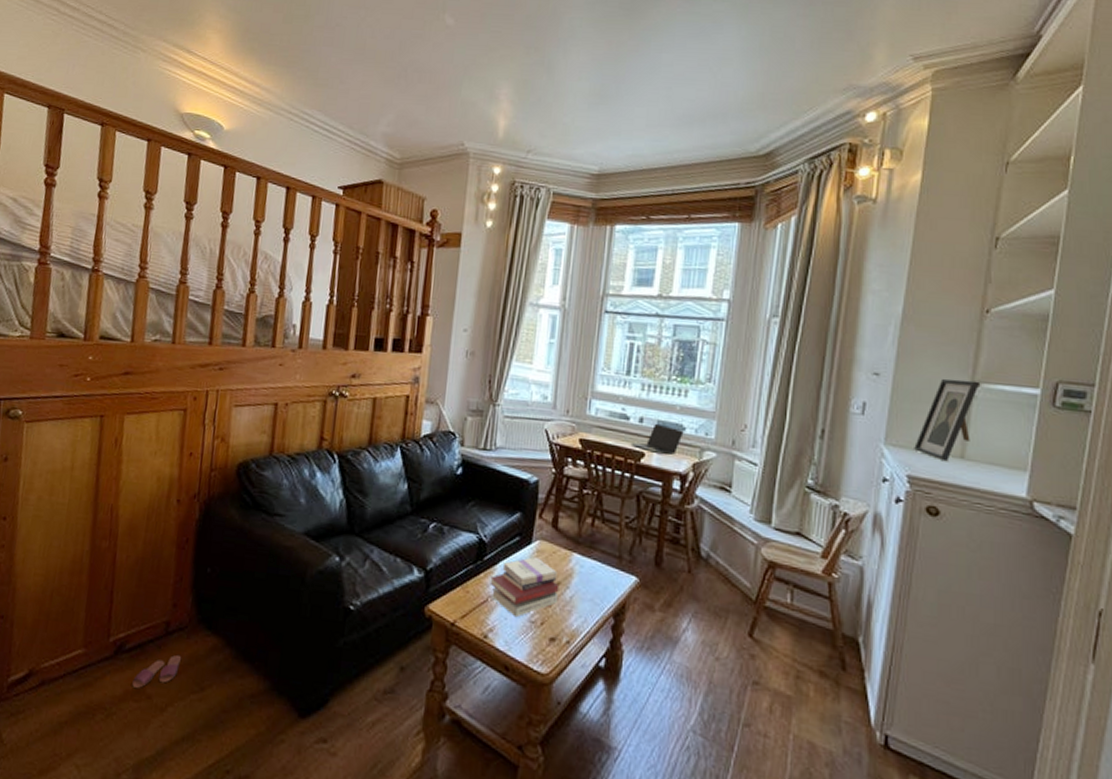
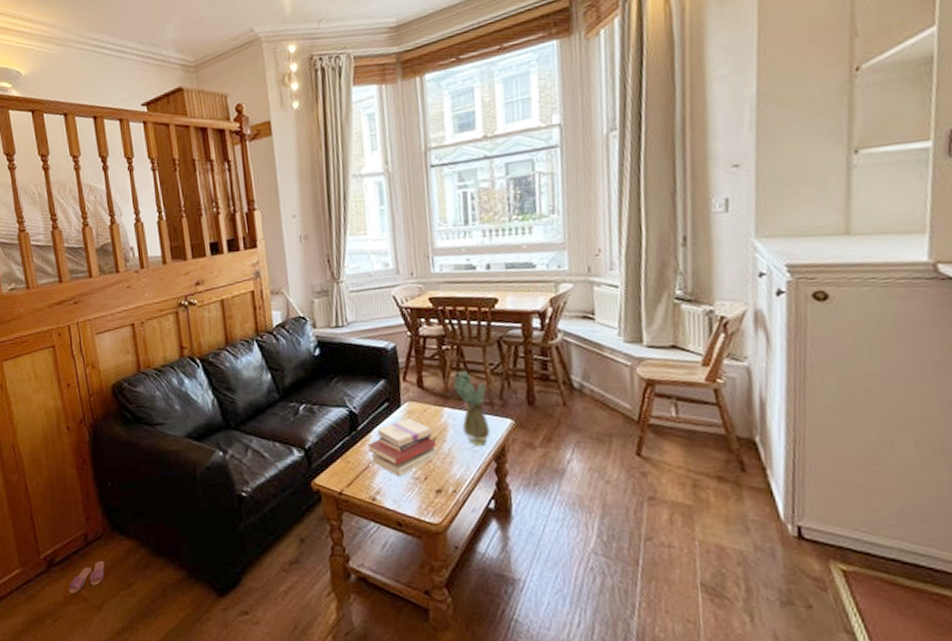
vase: none [586,517,618,599] -> present [452,369,491,446]
laptop: present [630,423,684,455] -> none [481,266,535,297]
picture frame: present [914,378,979,462] -> none [790,148,858,242]

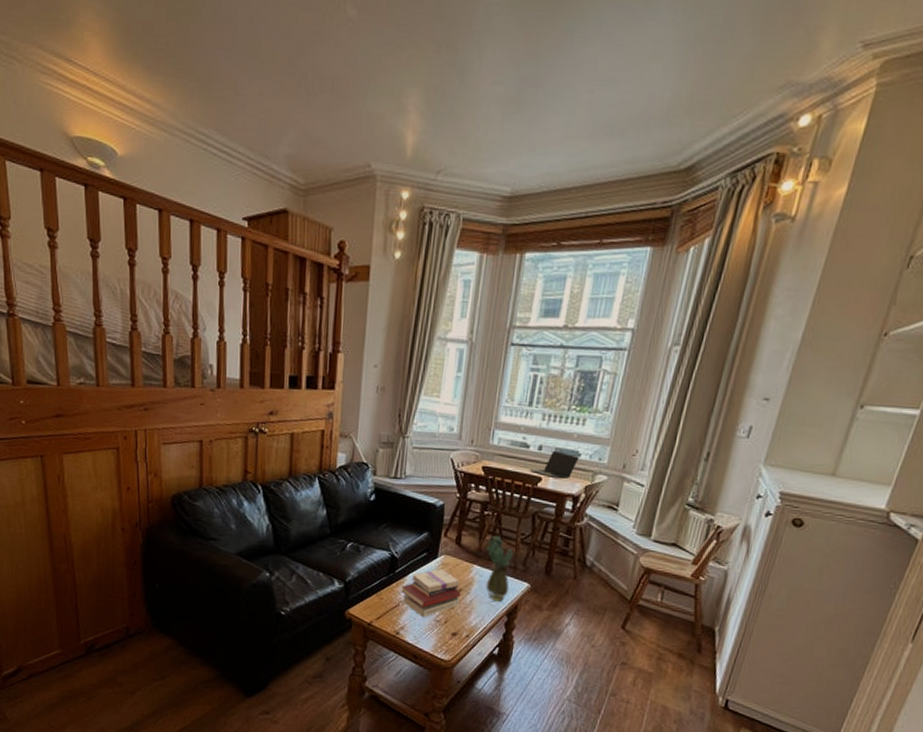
slippers: present [68,560,105,594] -> none [105,652,143,679]
laptop: none [481,266,535,297] -> present [529,450,579,479]

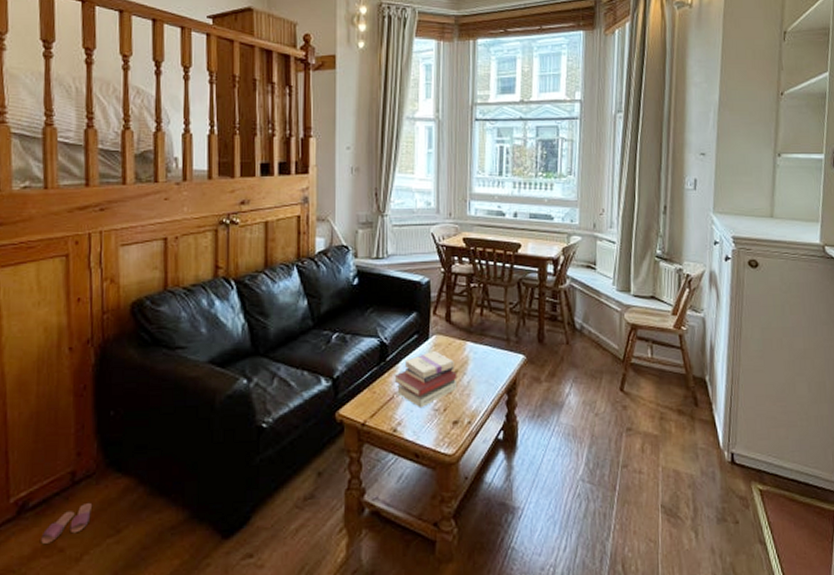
slippers: none [105,652,143,679] -> present [41,502,93,545]
vase: present [485,534,514,602] -> none [476,306,505,379]
laptop: present [529,450,579,479] -> none [508,216,553,244]

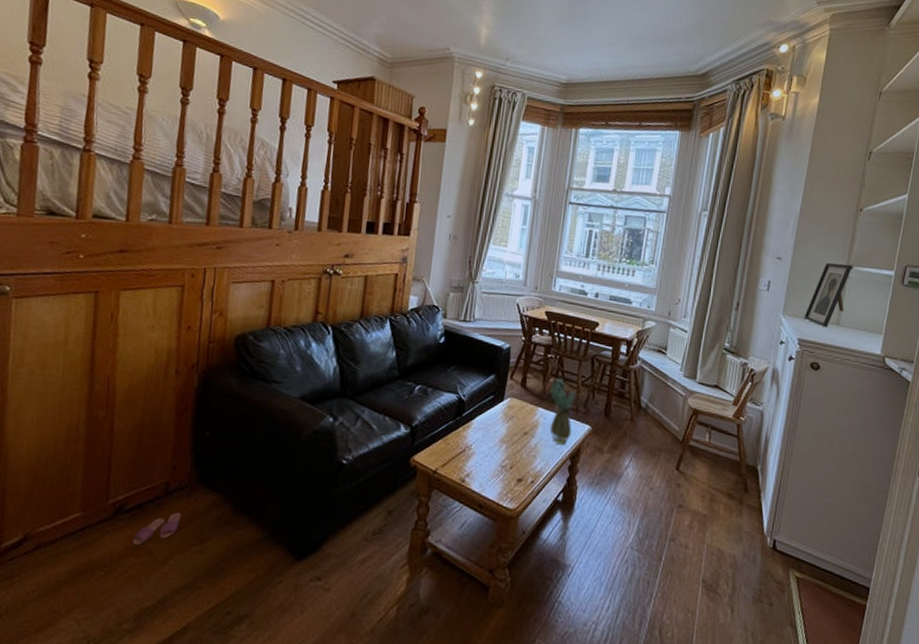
books: present [394,350,458,409] -> none [467,411,526,464]
vase: none [476,306,505,379] -> present [549,377,575,445]
picture frame: none [736,152,780,222] -> present [804,262,853,328]

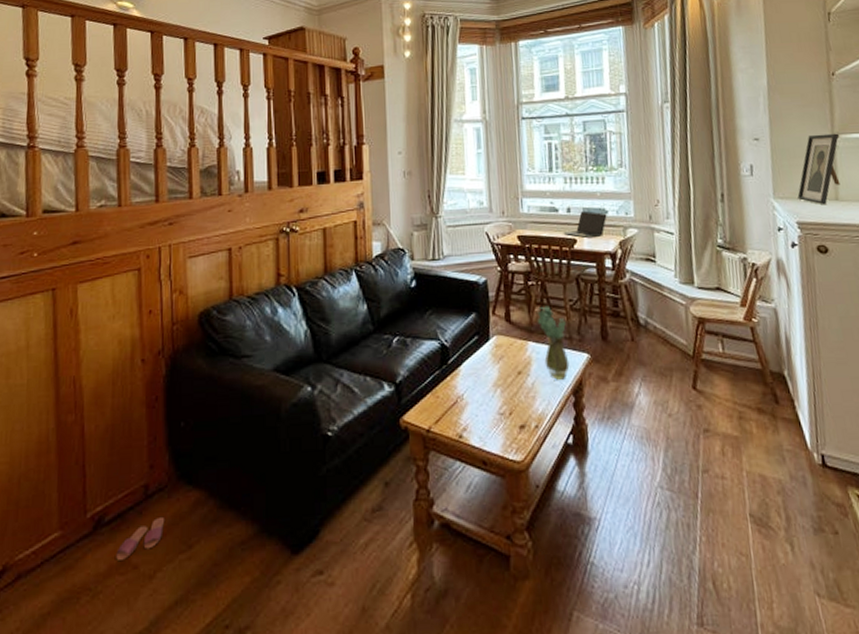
laptop: none [587,298,631,324] -> present [563,211,607,239]

